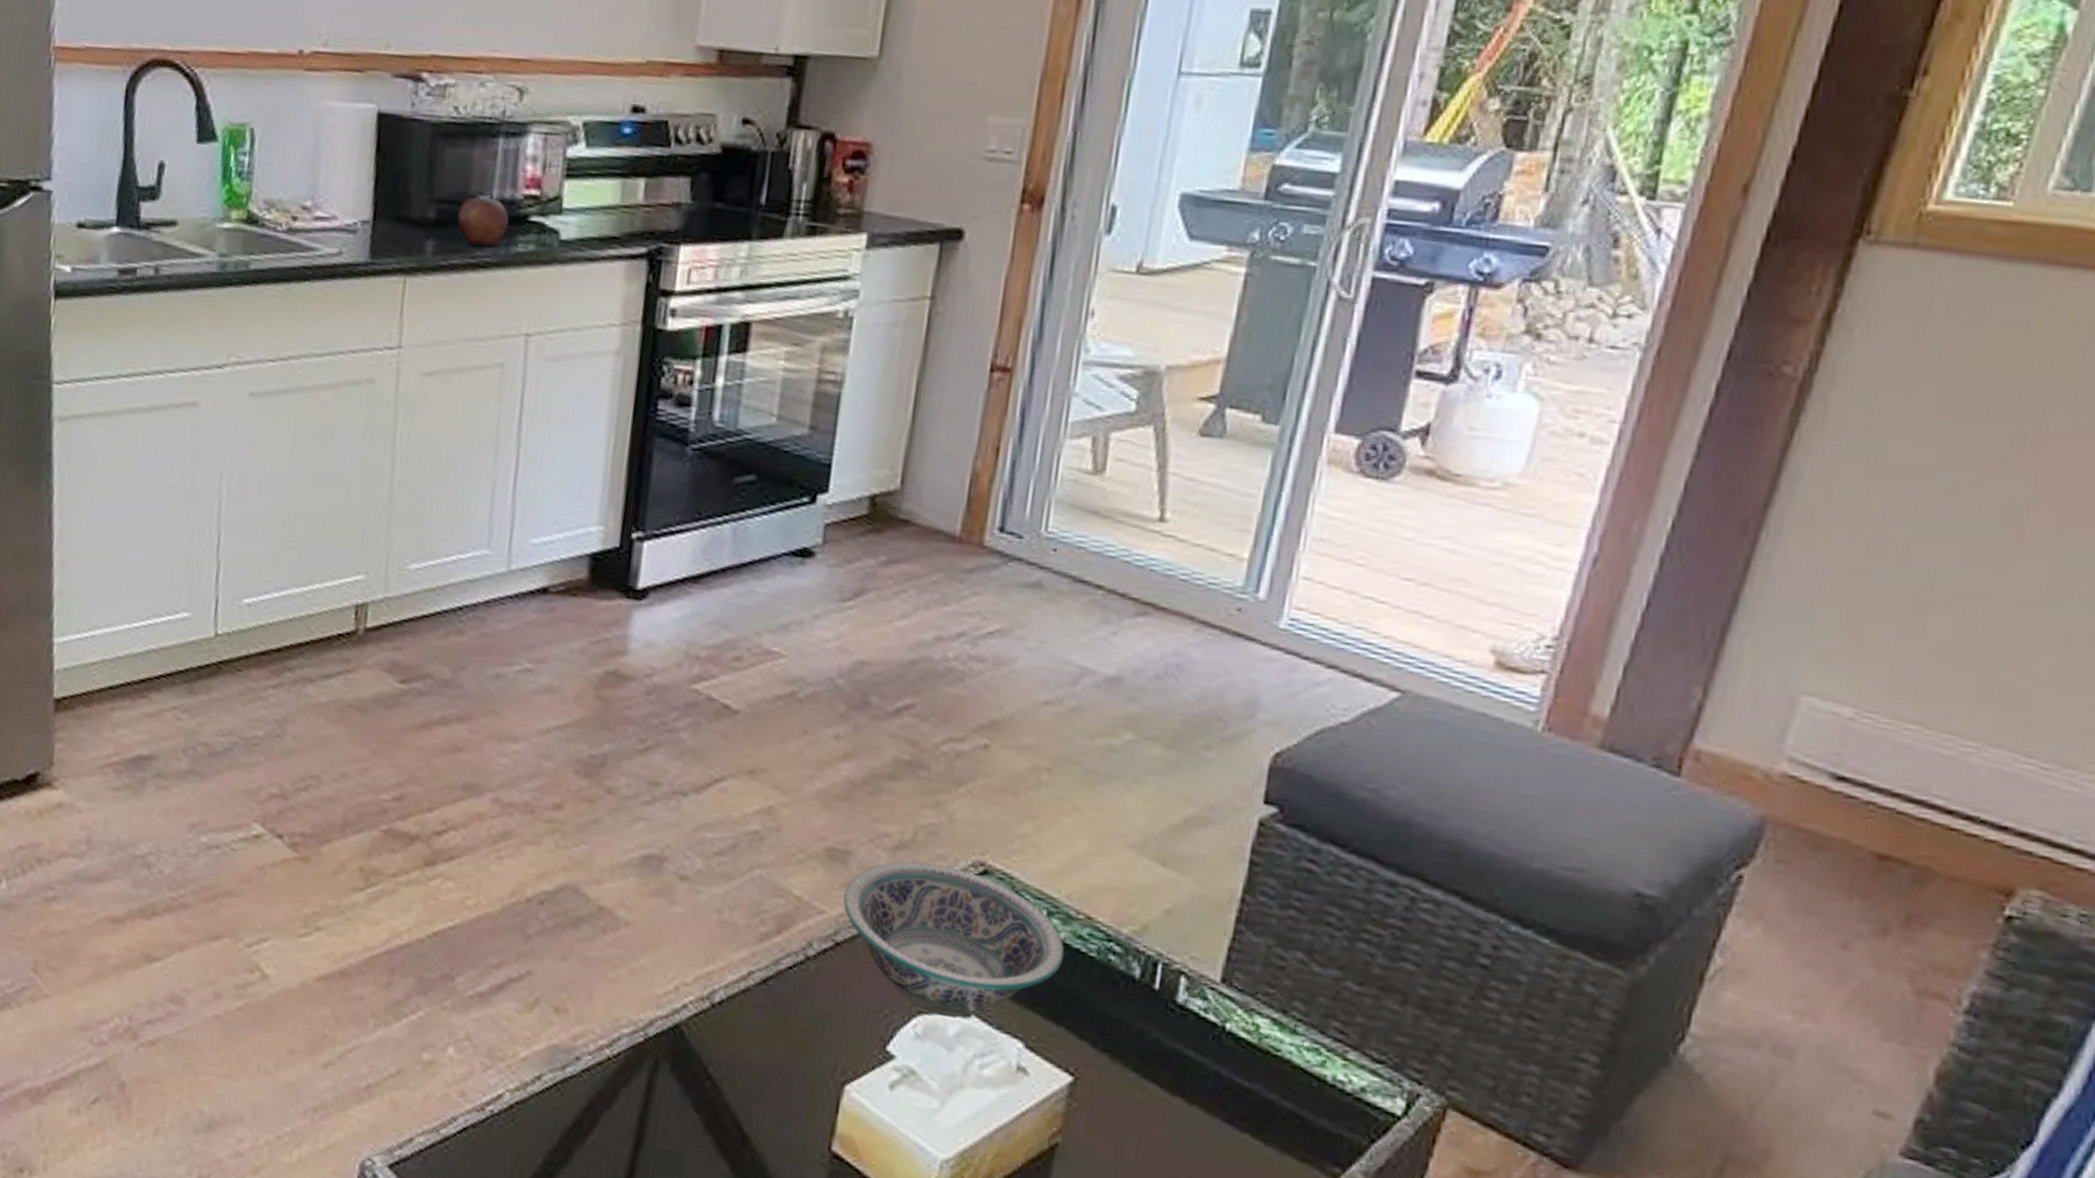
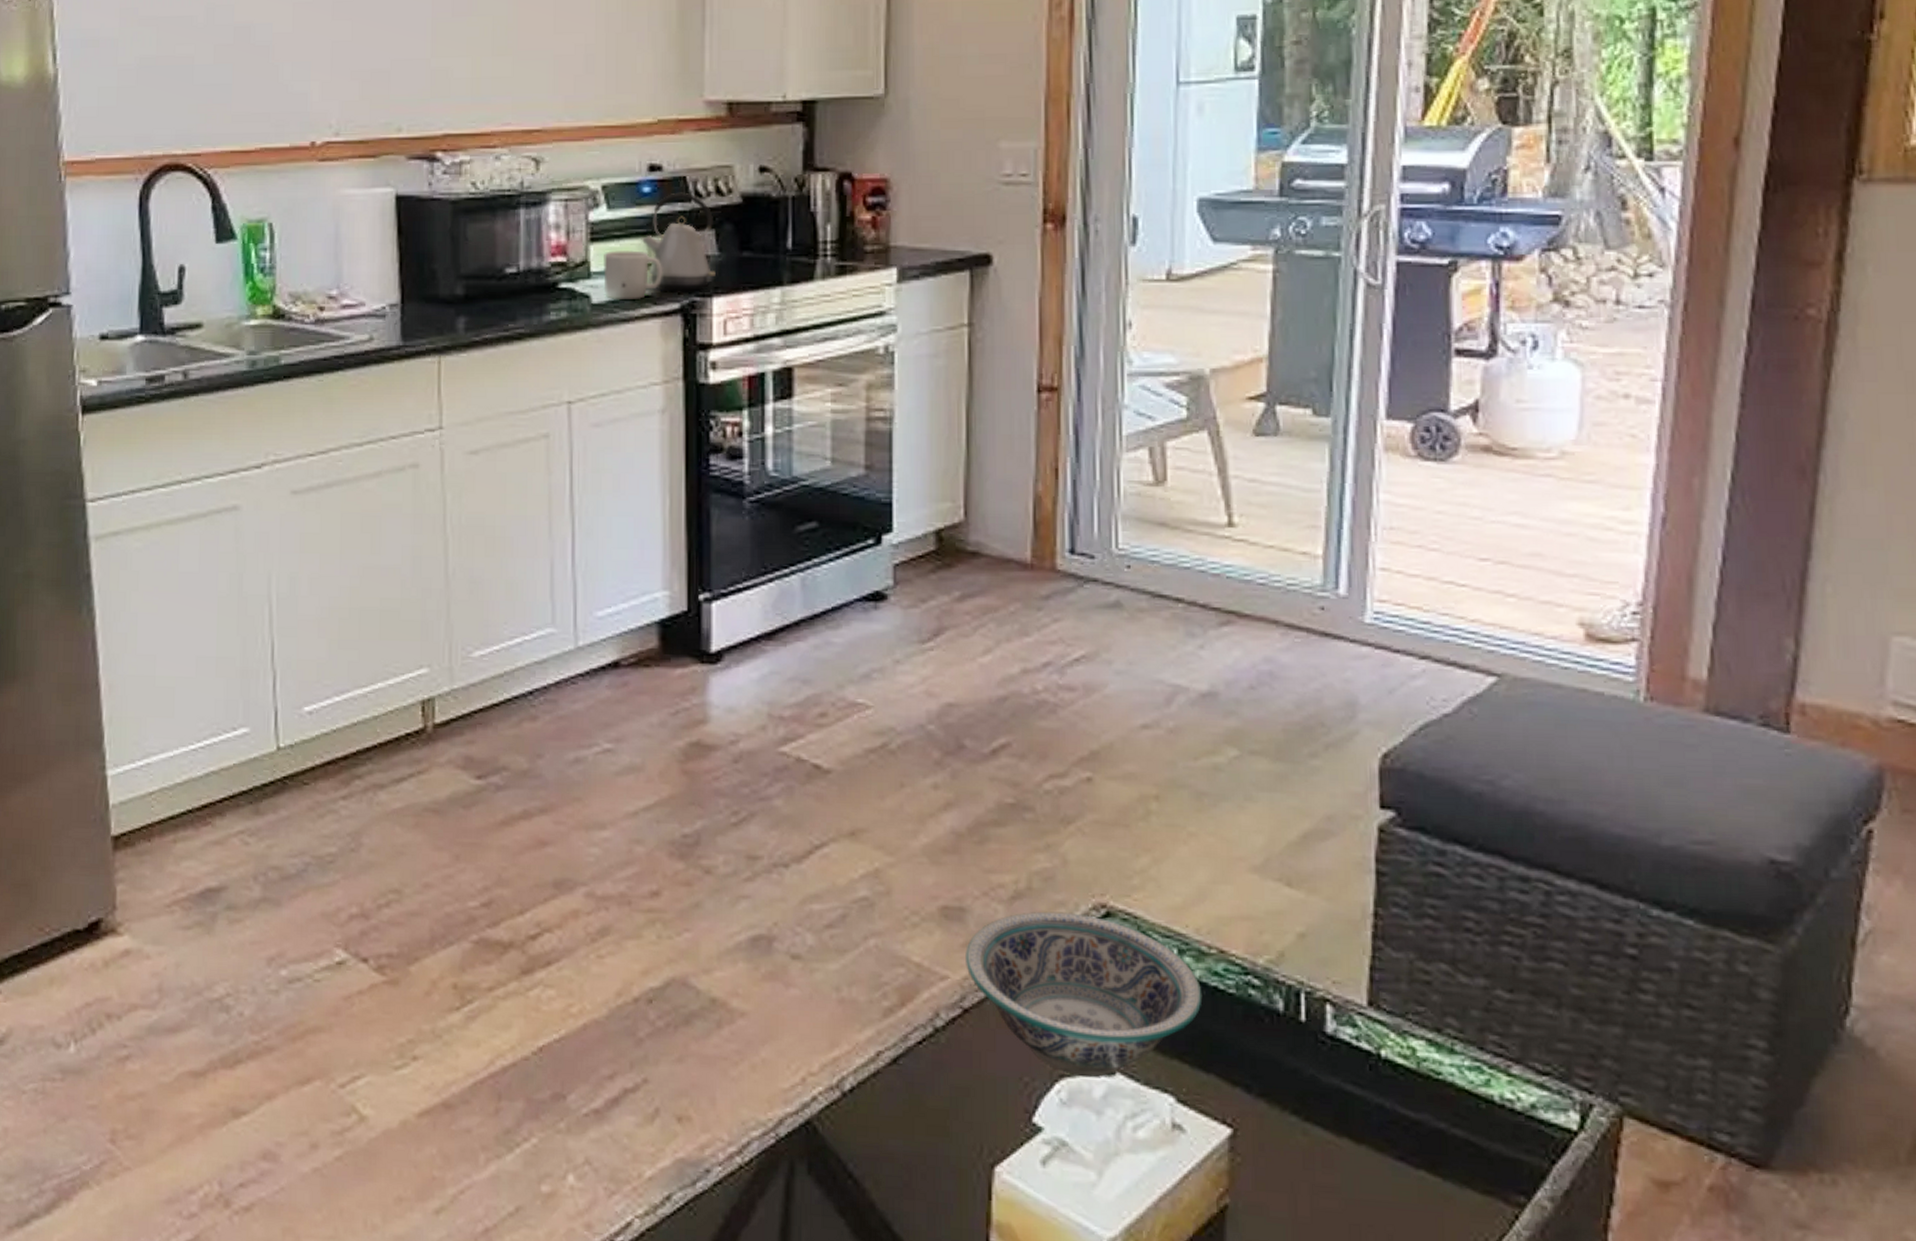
fruit: present [457,194,509,247] -> none [486,267,538,319]
mug: none [574,189,635,241] -> present [603,250,663,301]
kettle: none [616,136,691,238] -> present [641,192,716,292]

